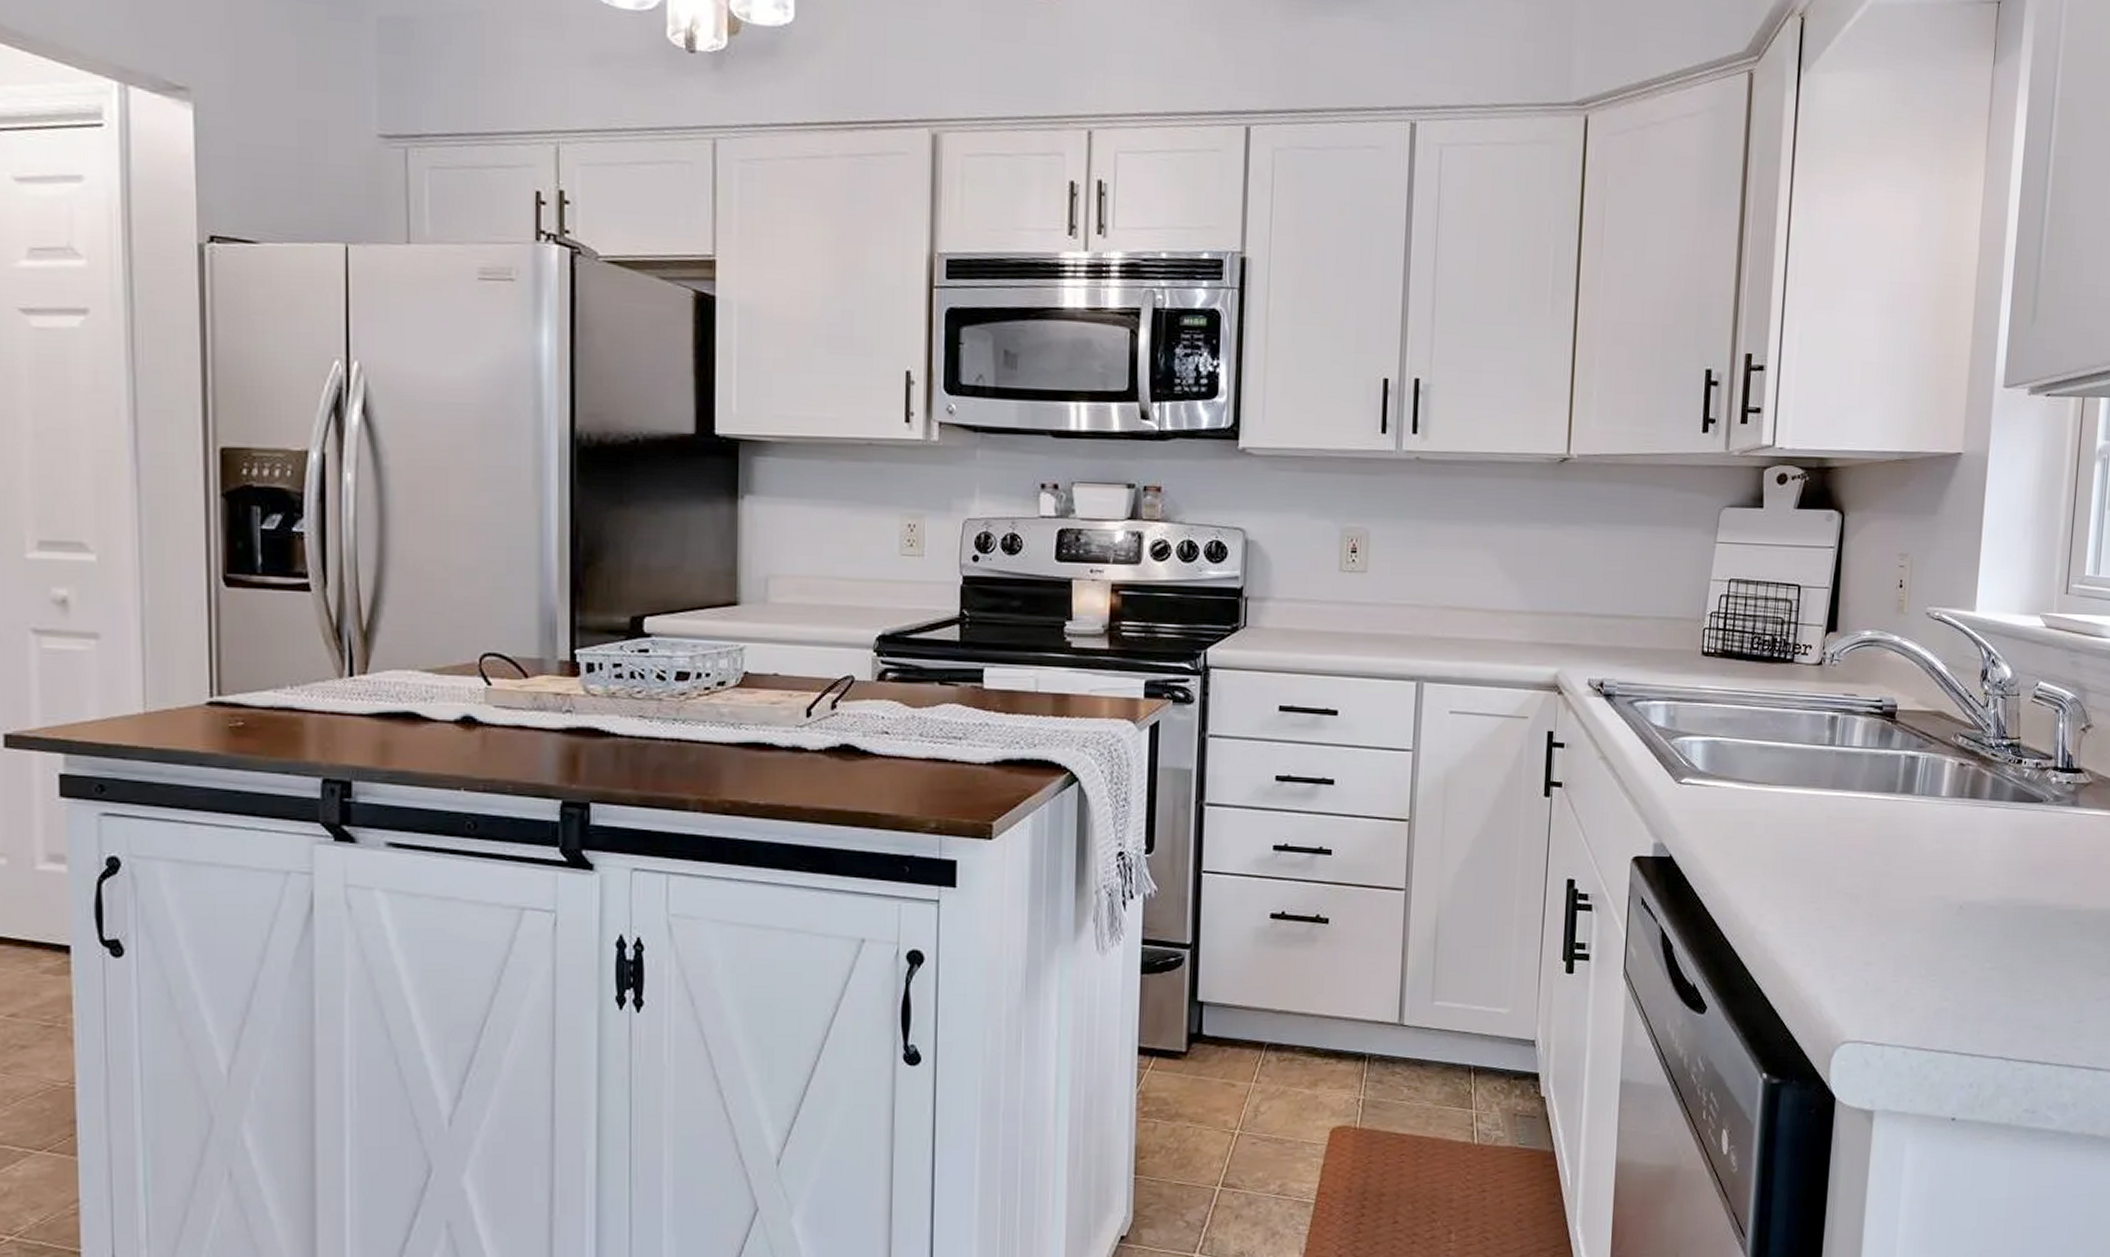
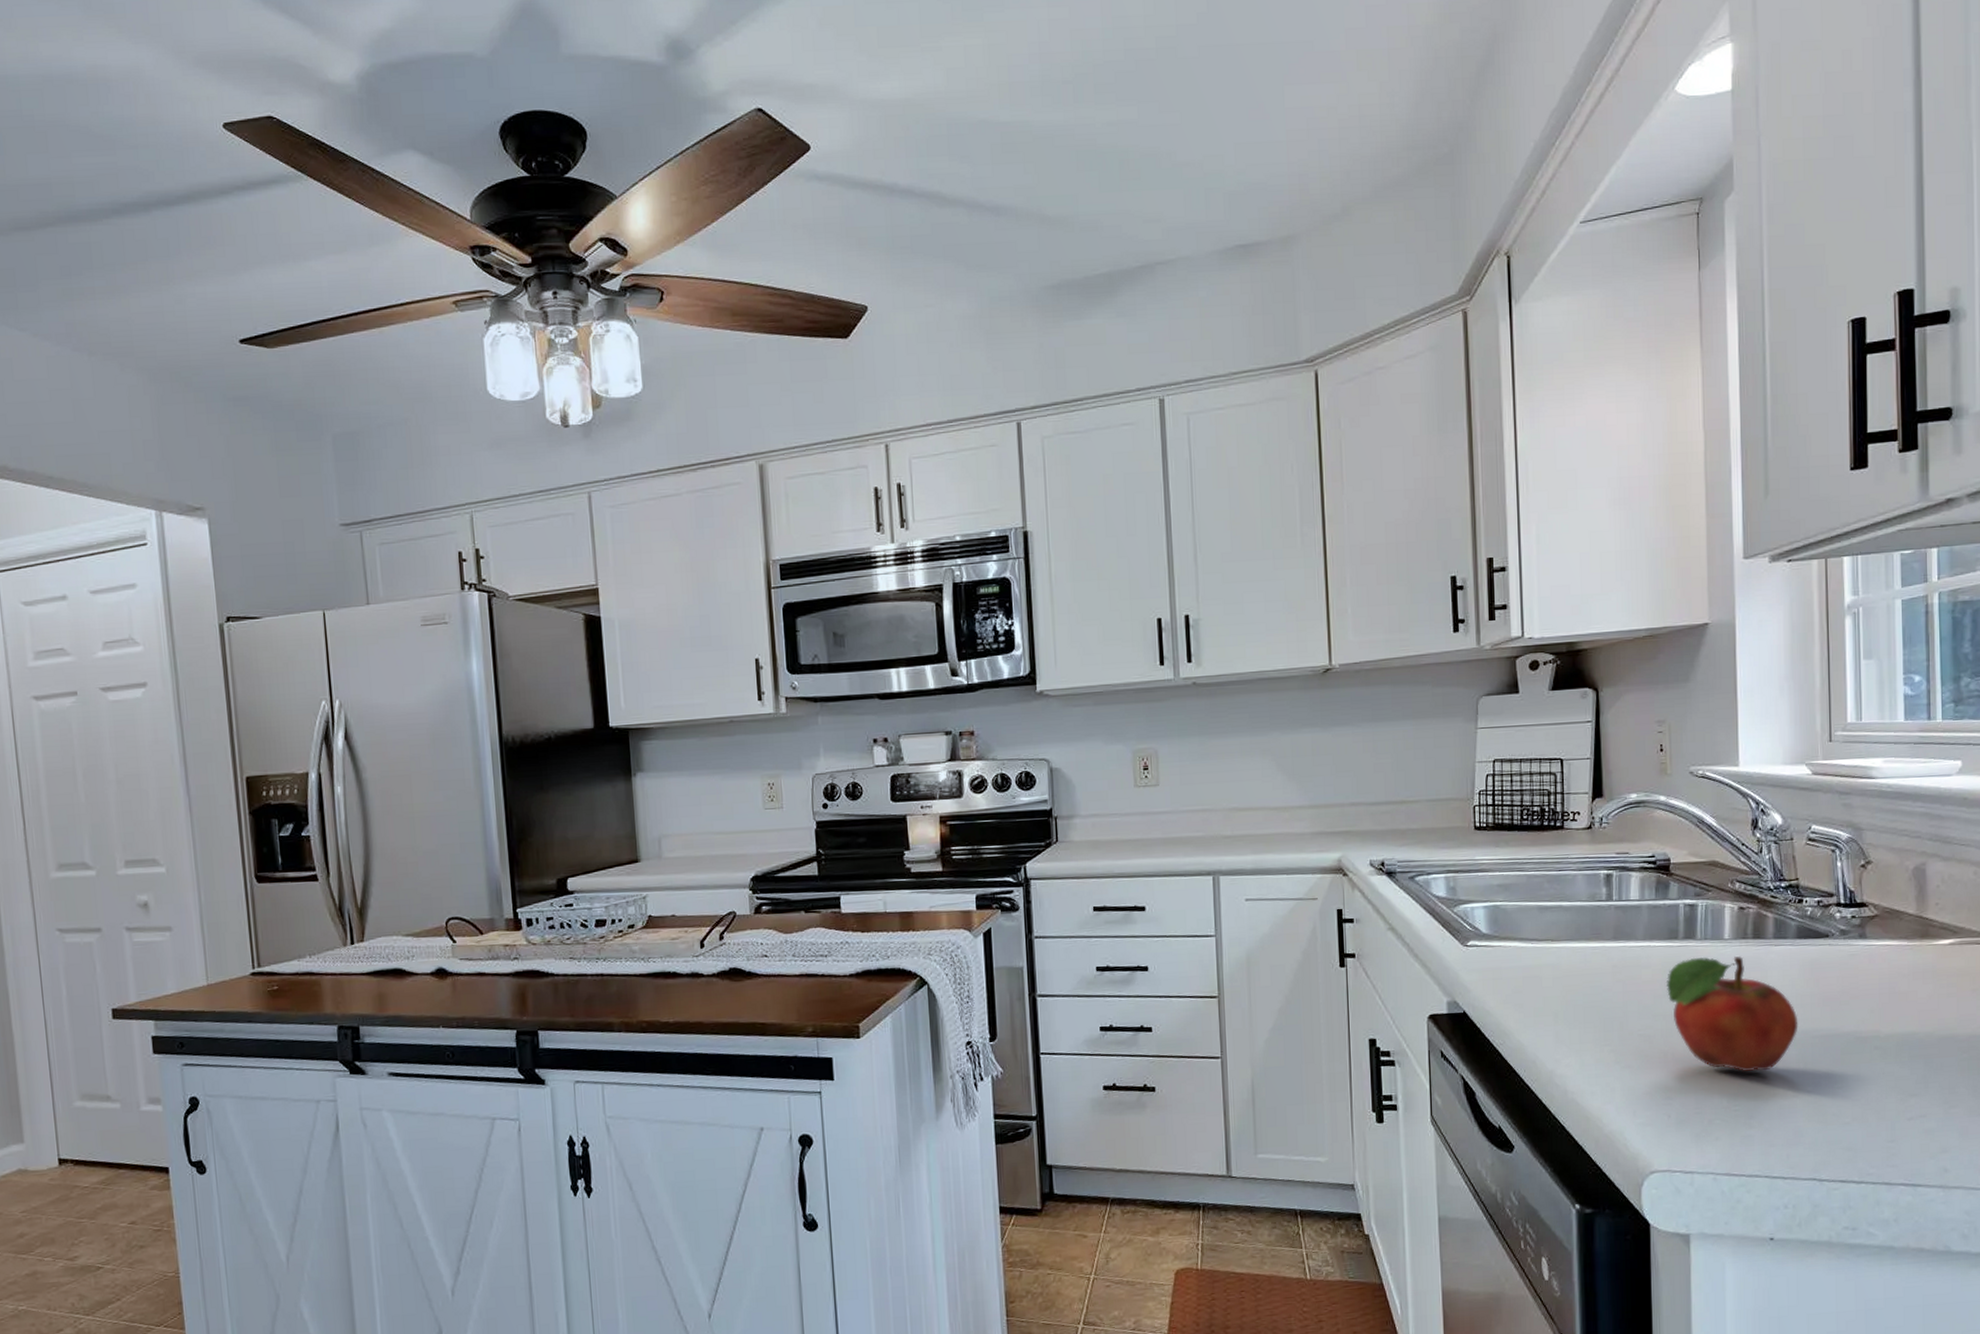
fruit: none [1878,813,2004,940] -> present [1665,956,1798,1071]

